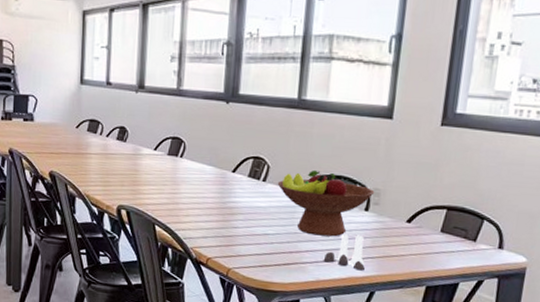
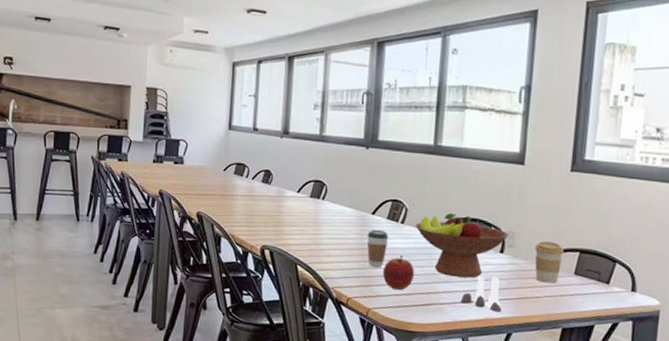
coffee cup: none [227,187,250,227] -> present [367,229,389,268]
apple: none [243,213,277,250] -> present [382,255,415,291]
coffee cup: none [400,198,431,242] -> present [535,241,564,284]

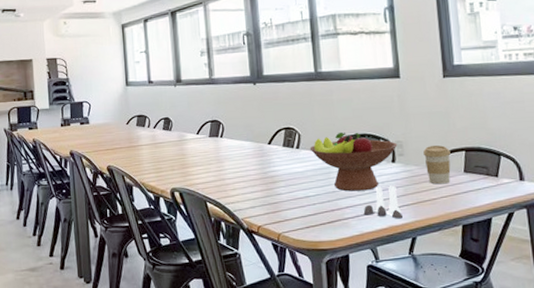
coffee cup: present [367,229,389,268] -> none [267,157,287,194]
apple: present [382,255,415,291] -> none [286,178,317,212]

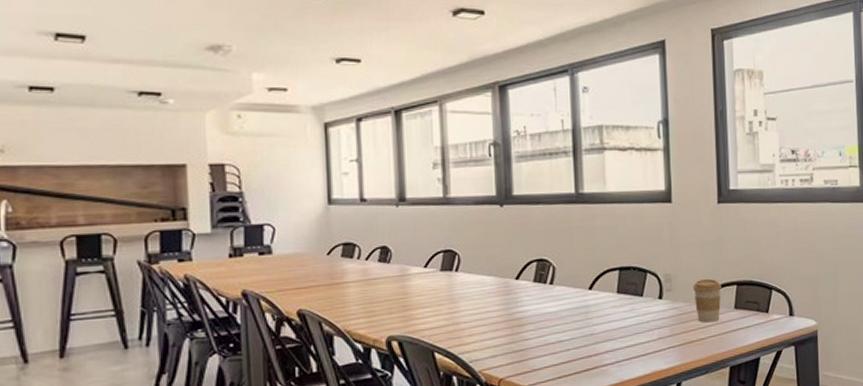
fruit bowl: present [309,132,398,192] -> none [565,264,666,334]
salt and pepper shaker set: present [363,185,404,219] -> none [624,325,669,363]

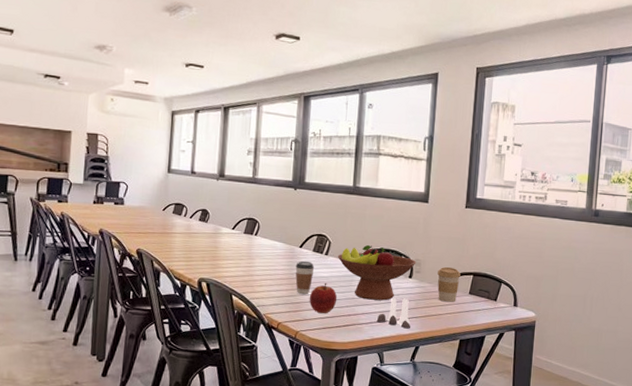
coffee cup: none [513,295,538,339] -> present [295,260,315,295]
apple: none [535,319,572,360] -> present [309,282,337,314]
fruit bowl: none [565,264,666,334] -> present [337,244,416,301]
salt and pepper shaker set: none [624,325,669,363] -> present [376,298,411,329]

